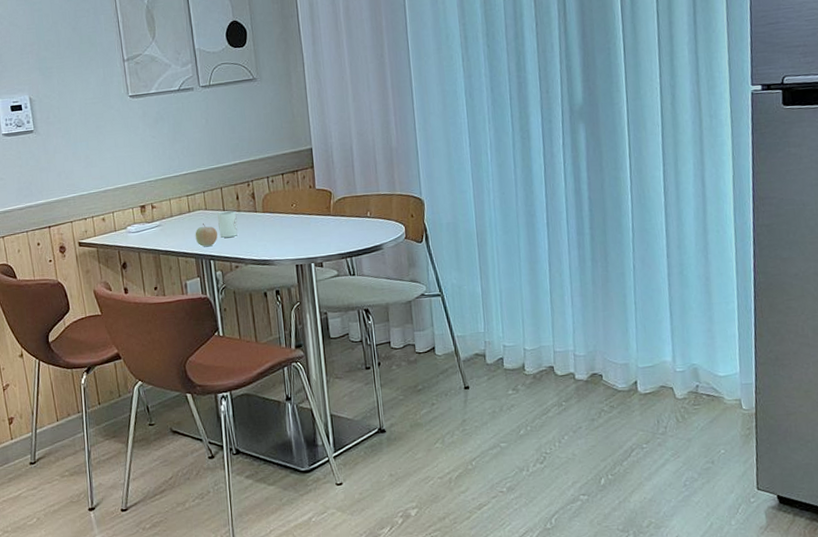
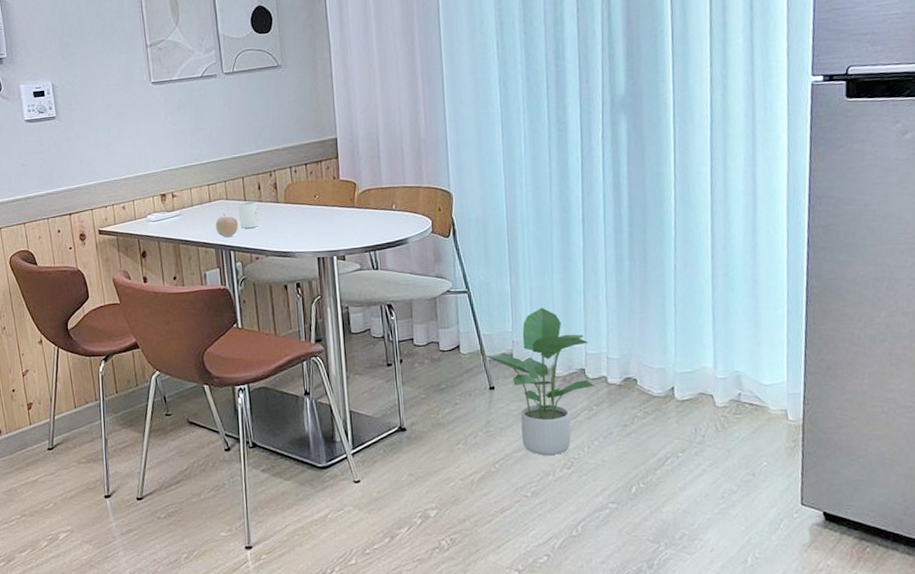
potted plant: none [459,308,564,451] -> present [485,307,595,455]

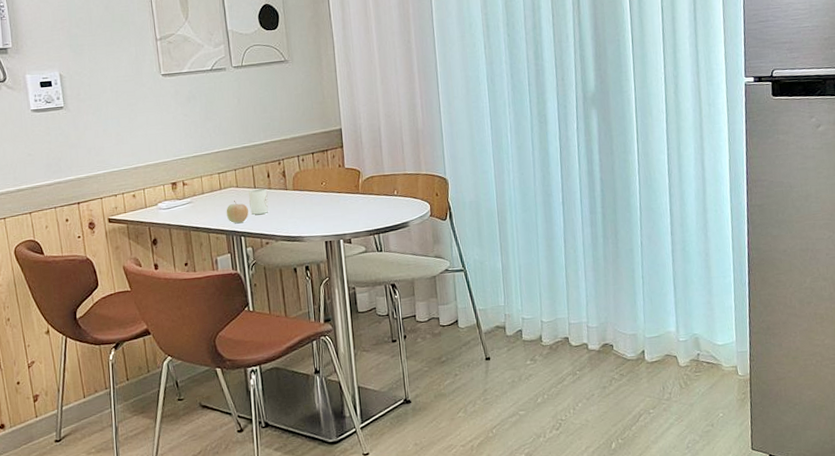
potted plant: present [485,307,595,455] -> none [481,282,578,419]

